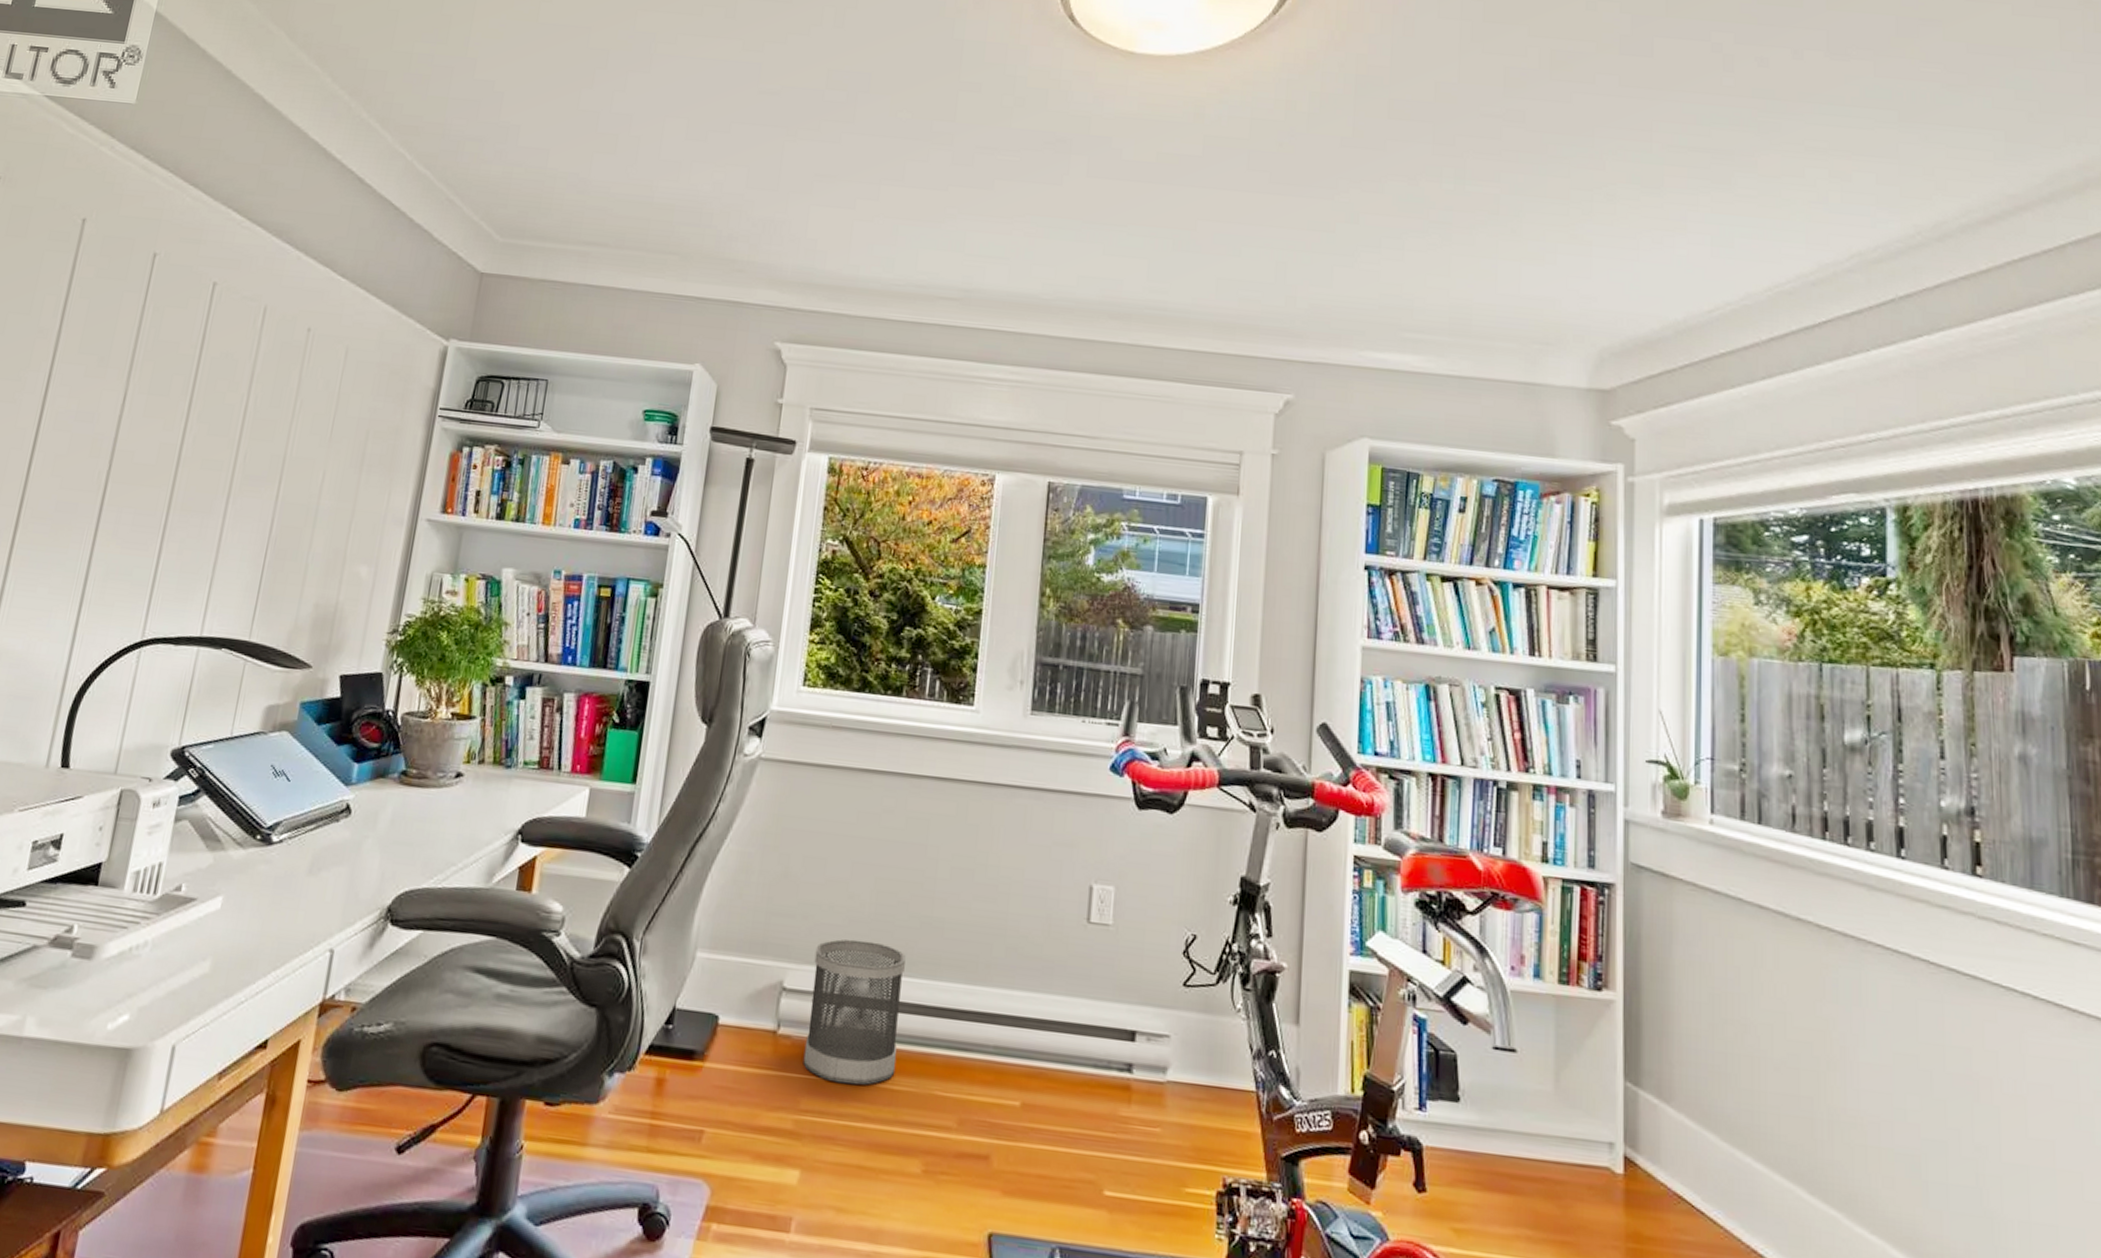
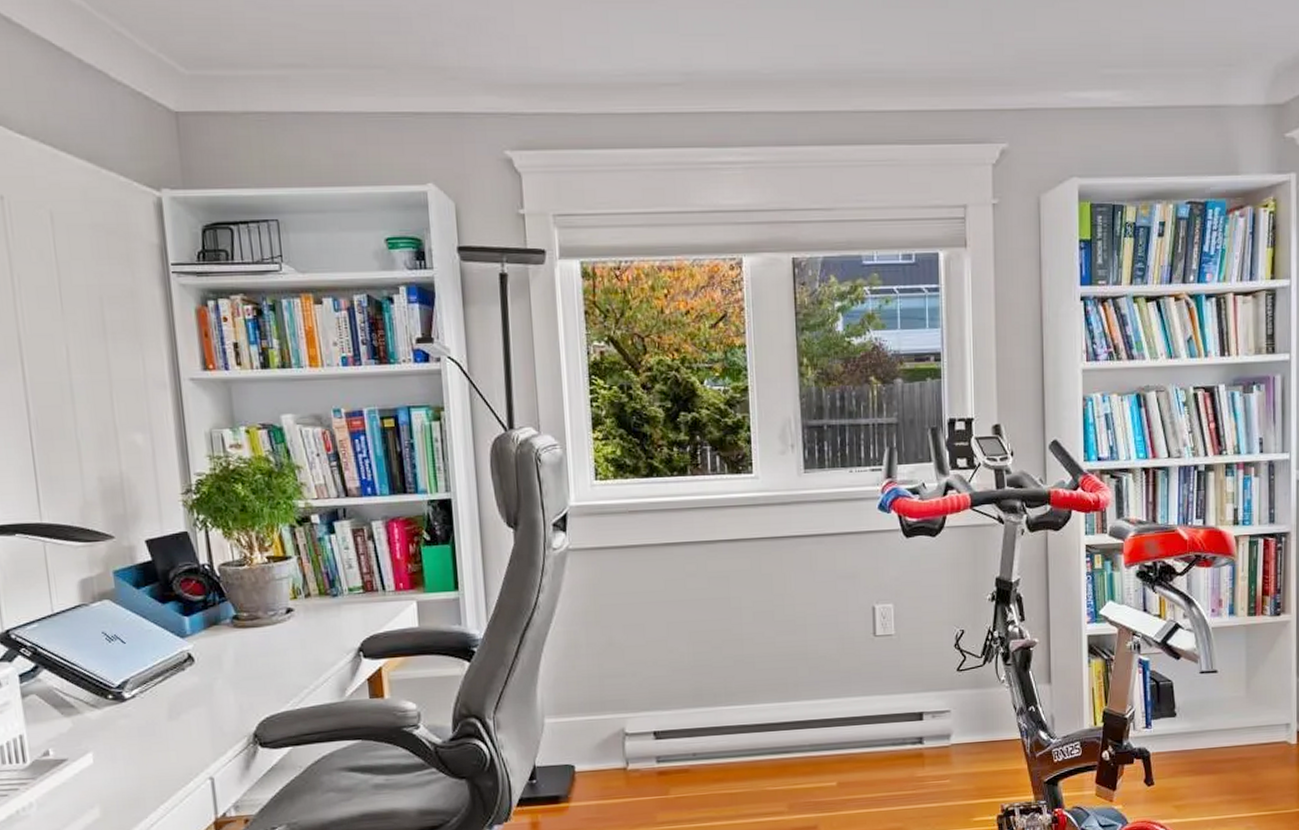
wastebasket: present [803,939,906,1085] -> none [648,683,732,797]

